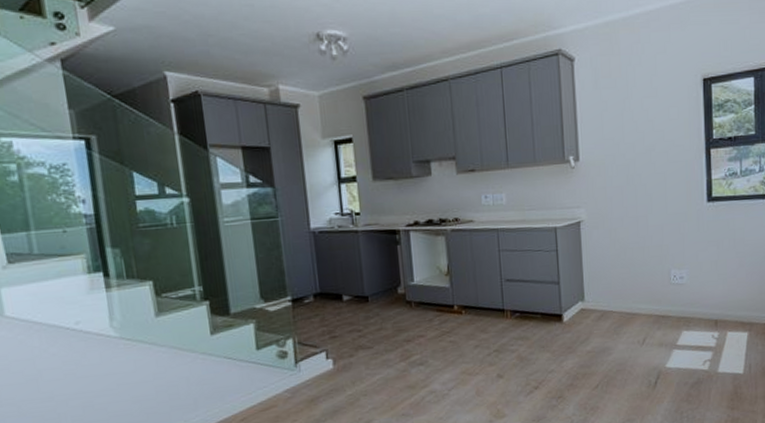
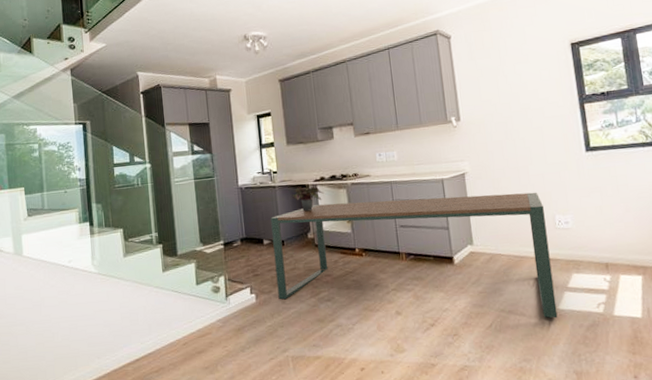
dining table: none [351,244,665,377] -> present [270,192,558,319]
potted plant: none [377,232,418,262] -> present [291,186,324,212]

